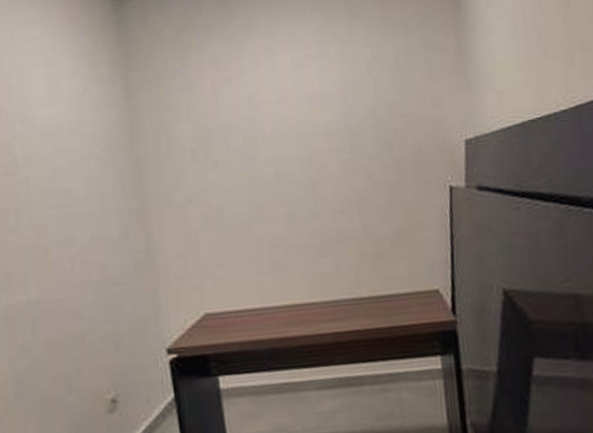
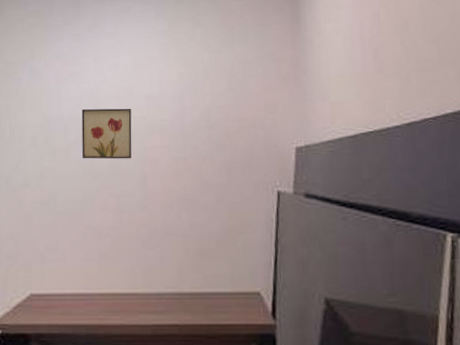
wall art: none [241,111,298,169] -> present [81,108,132,159]

